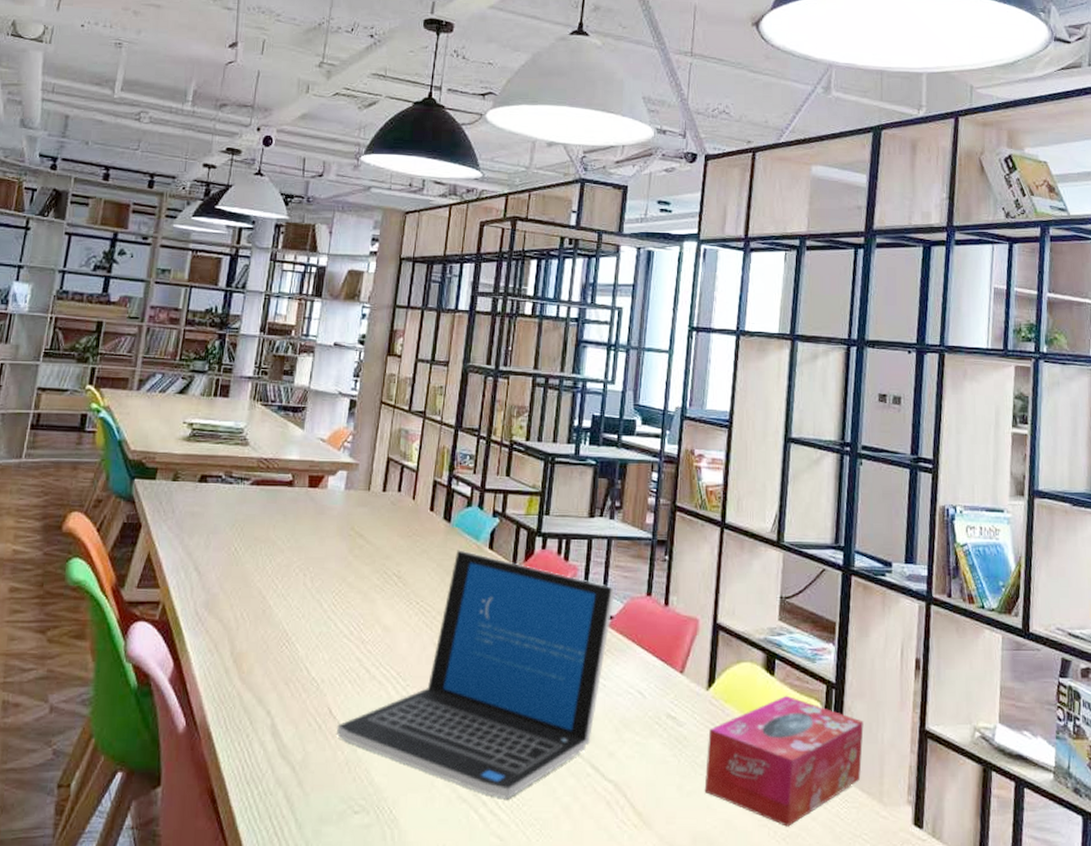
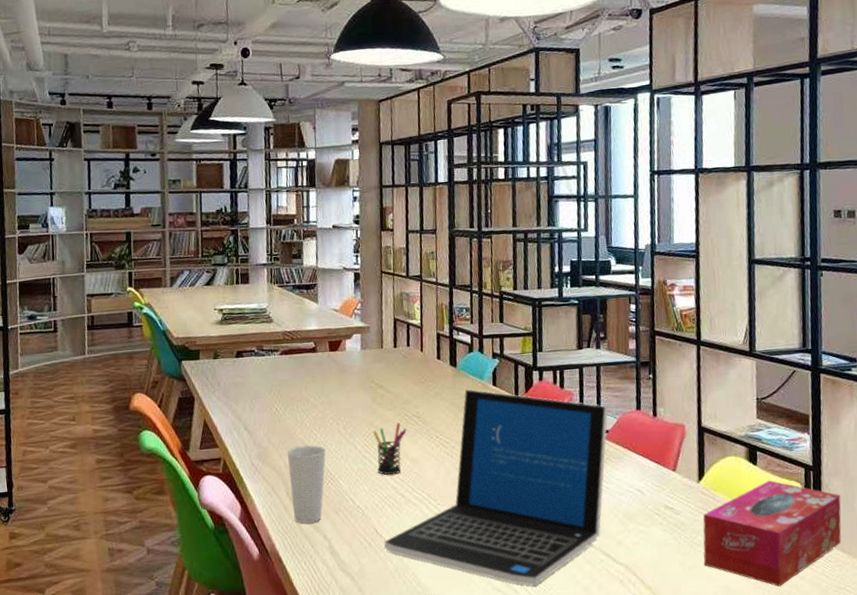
cup: none [235,597,286,693] -> present [286,445,327,524]
pen holder: none [343,580,383,644] -> present [373,422,407,475]

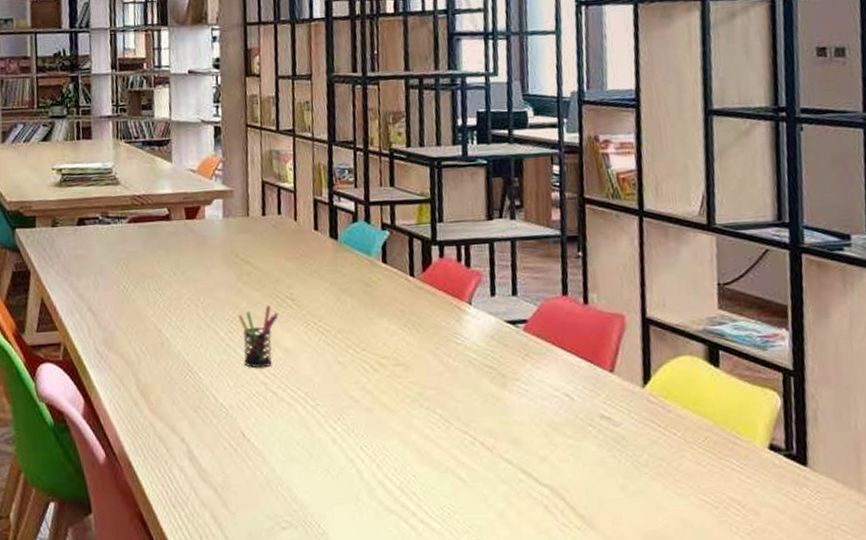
cup: present [286,445,327,524] -> none [136,330,183,423]
laptop: present [384,389,609,586] -> none [252,266,527,509]
tissue box: present [703,480,842,587] -> none [649,386,834,522]

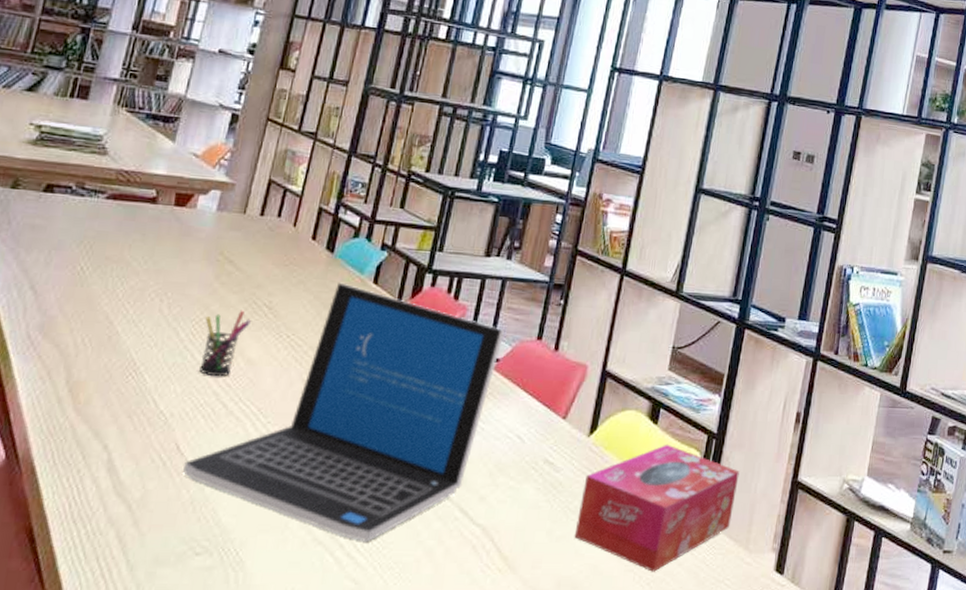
laptop: none [252,266,527,509] -> present [183,282,505,542]
tissue box: none [649,386,834,522] -> present [574,444,740,572]

